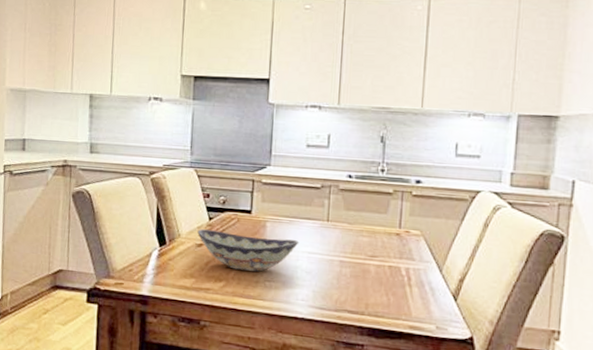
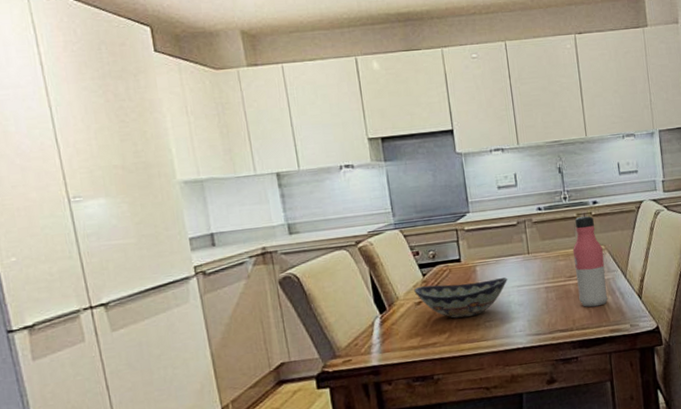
water bottle: none [377,194,418,296] -> present [572,216,608,307]

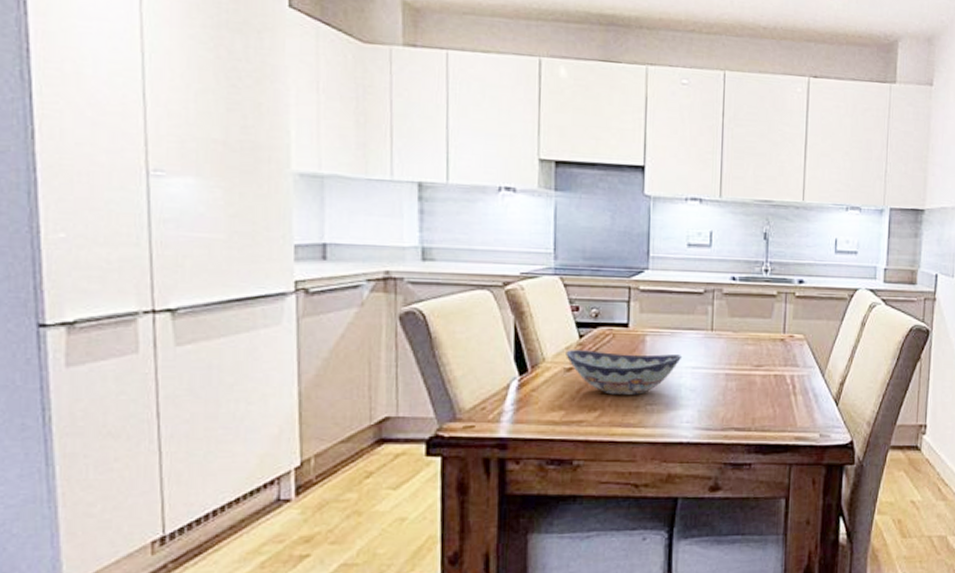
water bottle: present [572,216,608,307] -> none [763,296,801,407]

